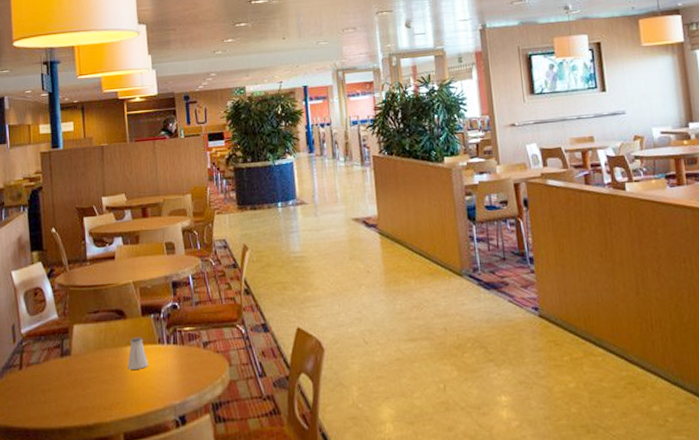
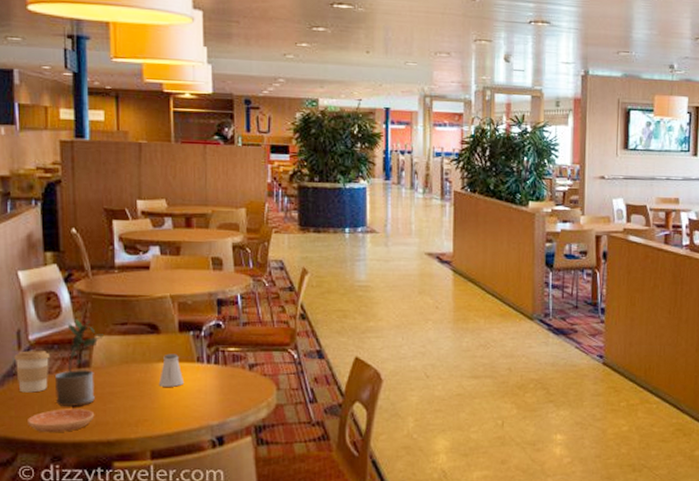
coffee cup: none [10,343,39,383] -> present [14,351,51,393]
saucer: none [22,395,76,421] -> present [28,409,95,433]
potted plant: none [42,310,80,394] -> present [54,319,103,406]

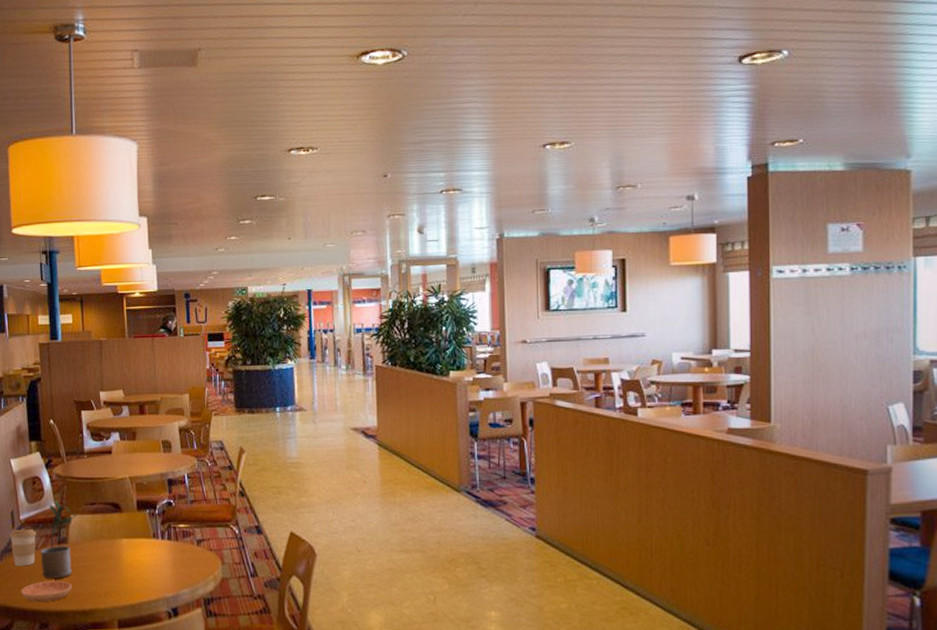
saltshaker: present [158,353,185,387] -> none [122,530,144,561]

